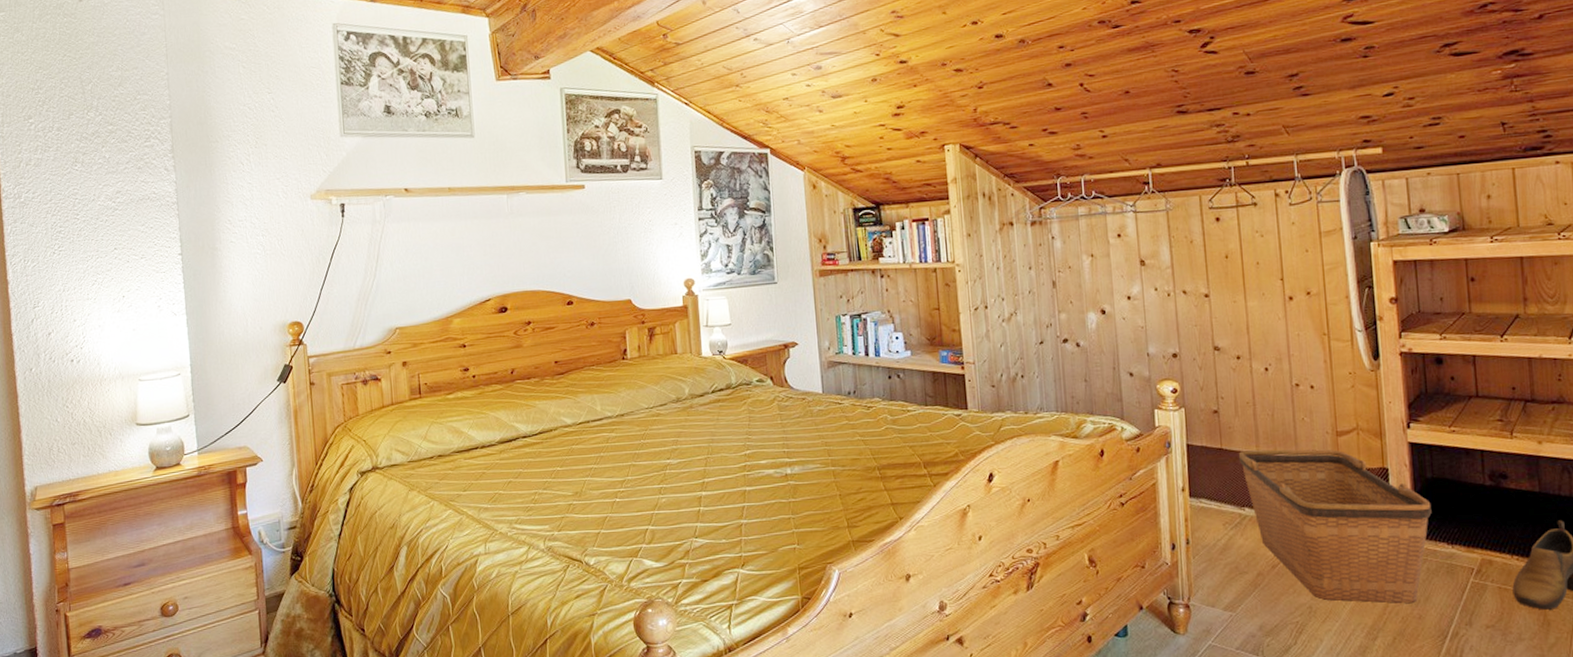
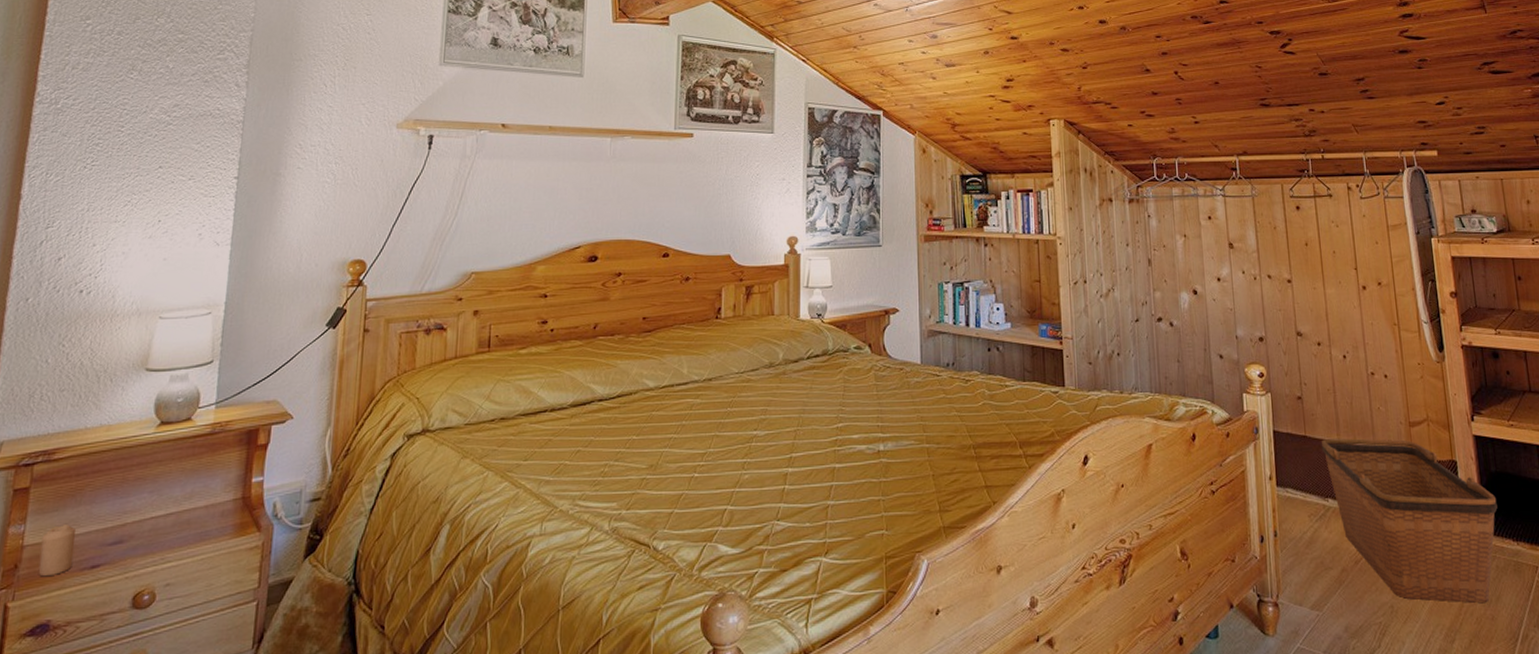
candle: none [82,552,110,593] -> present [38,525,76,577]

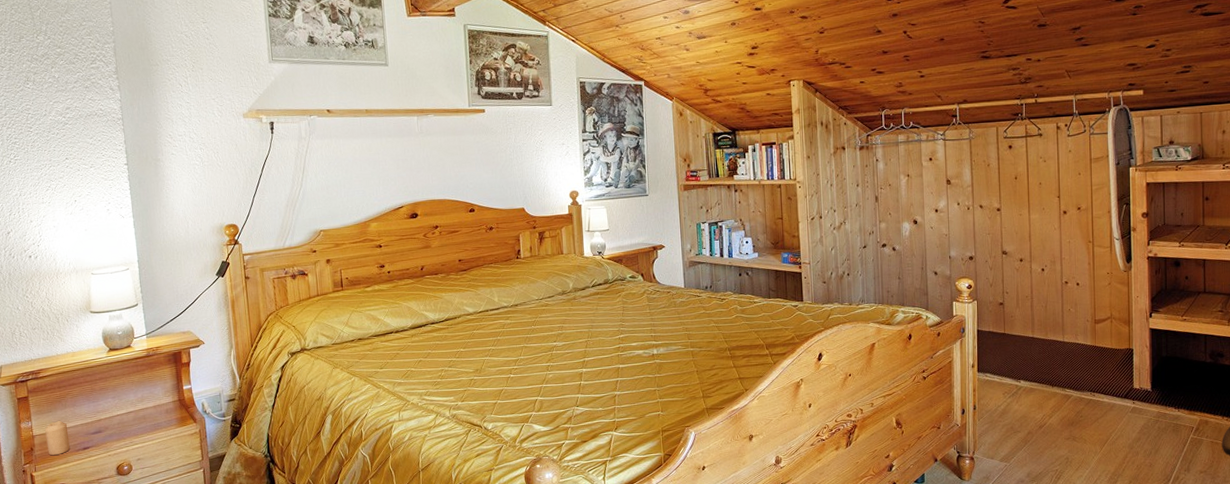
bicycle basket: present [1321,438,1498,604] -> none [1017,334,1164,455]

